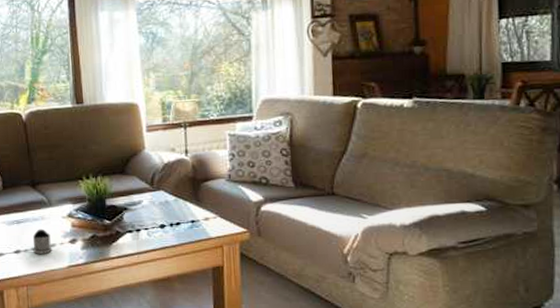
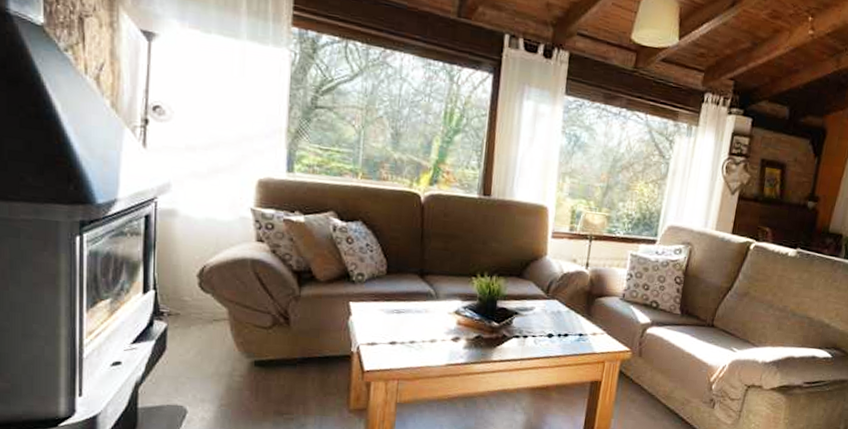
tea glass holder: present [33,229,53,254] -> none [411,322,432,349]

